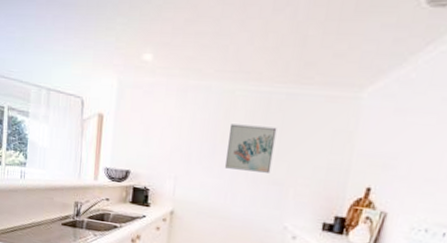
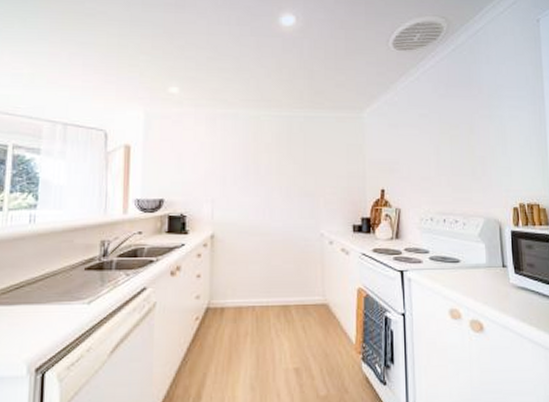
wall art: present [224,124,277,173] -> none [259,145,301,186]

